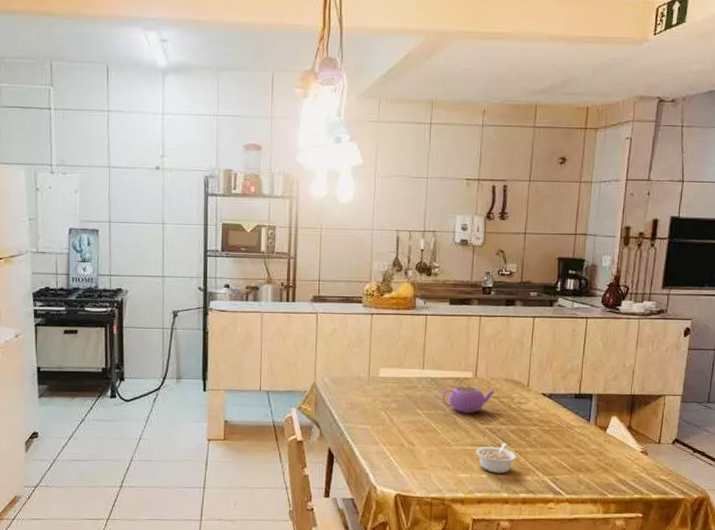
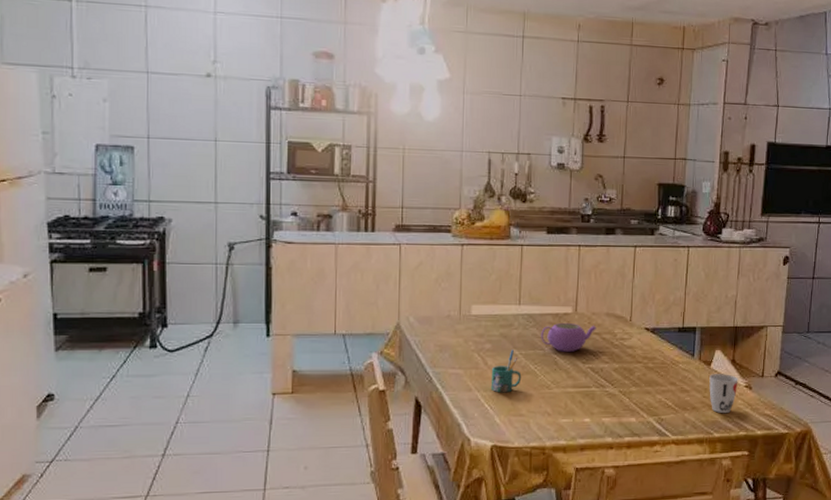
mug: none [395,409,424,448] -> present [490,349,522,393]
legume: present [475,443,517,473] -> none [577,383,621,416]
cup: none [604,439,634,476] -> present [709,374,738,413]

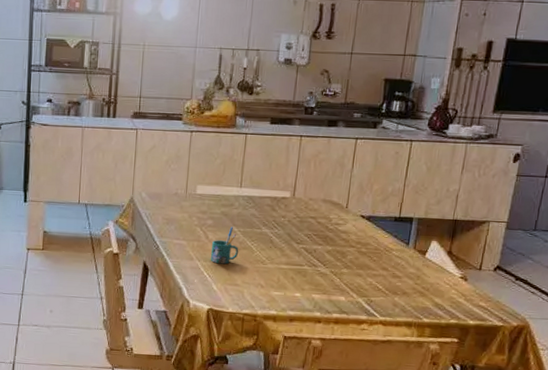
teapot: present [541,322,597,352] -> none [259,205,313,233]
cup: present [709,374,738,413] -> none [421,263,454,301]

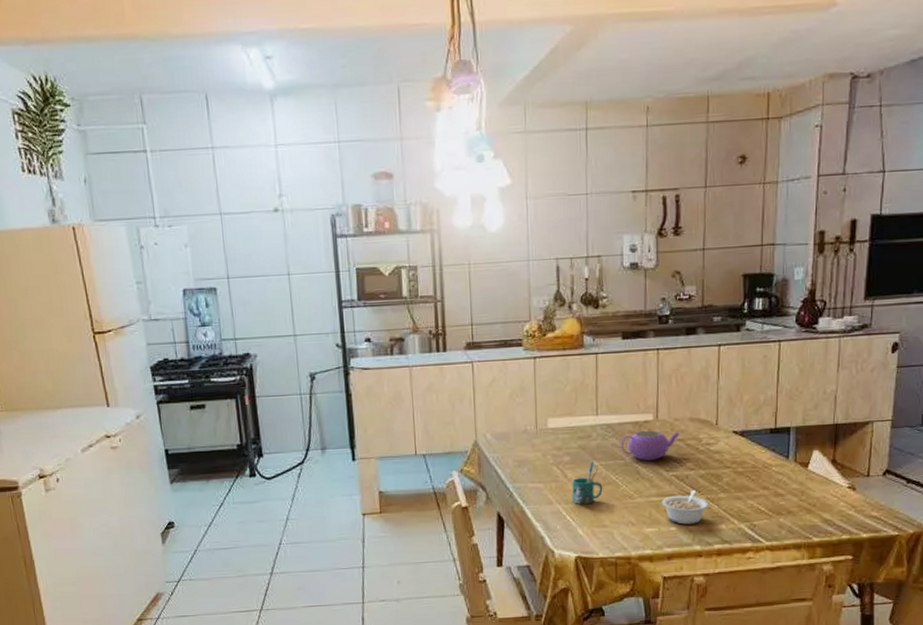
teapot: none [259,205,313,233] -> present [621,430,680,461]
legume: none [290,263,332,293] -> present [661,490,708,525]

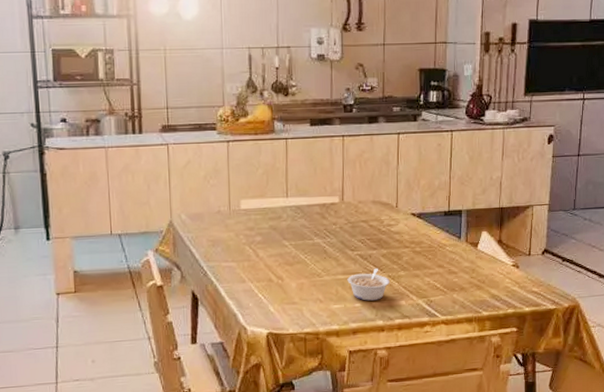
mug: present [571,461,603,505] -> none [263,241,293,283]
teapot: present [621,430,680,461] -> none [309,212,363,241]

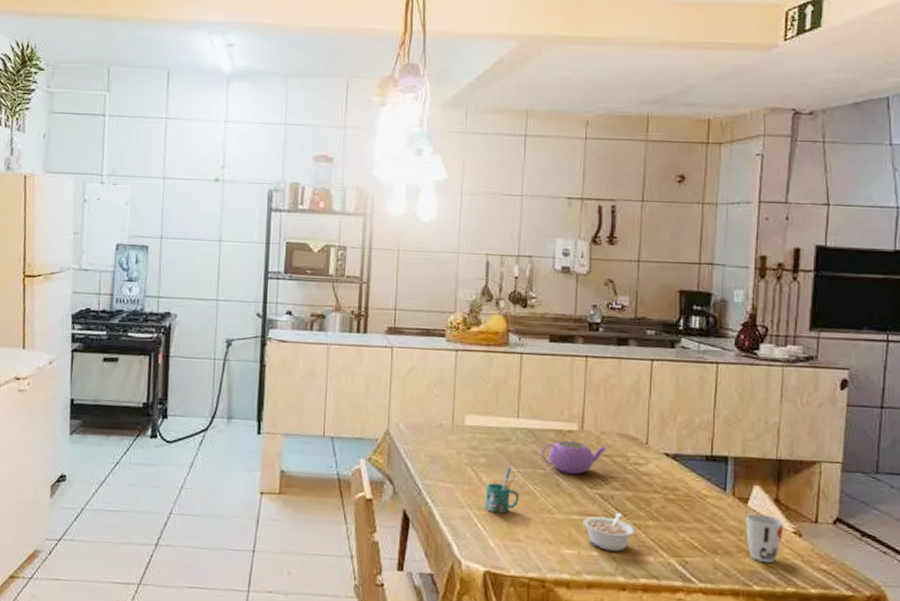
mug: none [263,241,293,283] -> present [484,466,519,514]
teapot: none [309,212,363,241] -> present [542,440,606,474]
cup: none [477,254,505,292] -> present [746,514,784,563]

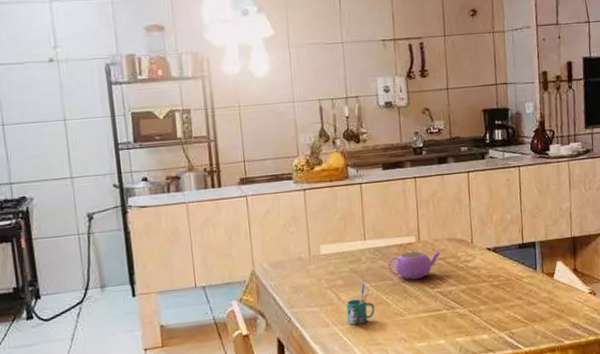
legume: present [583,513,635,551] -> none [429,304,471,337]
cup: present [746,514,784,563] -> none [554,283,582,321]

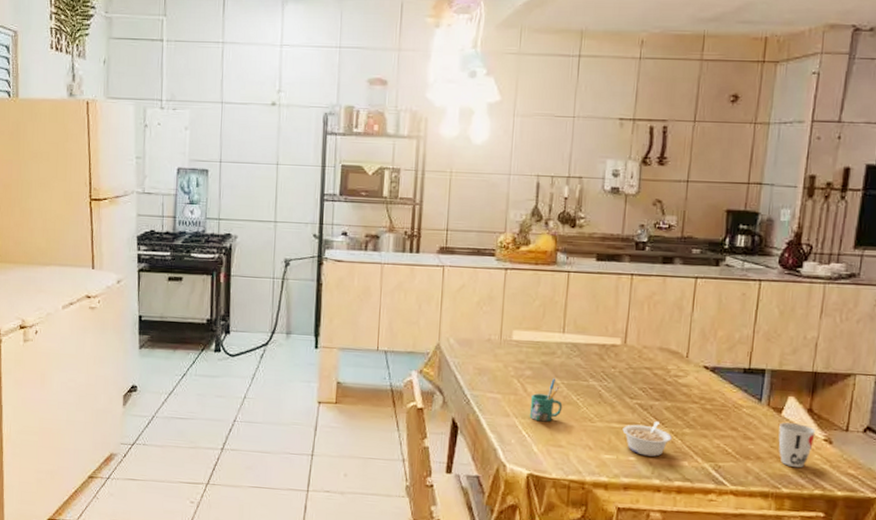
teapot: present [388,251,440,280] -> none [585,354,648,386]
legume: none [429,304,471,337] -> present [622,422,672,457]
cup: none [554,283,582,321] -> present [778,422,816,467]

